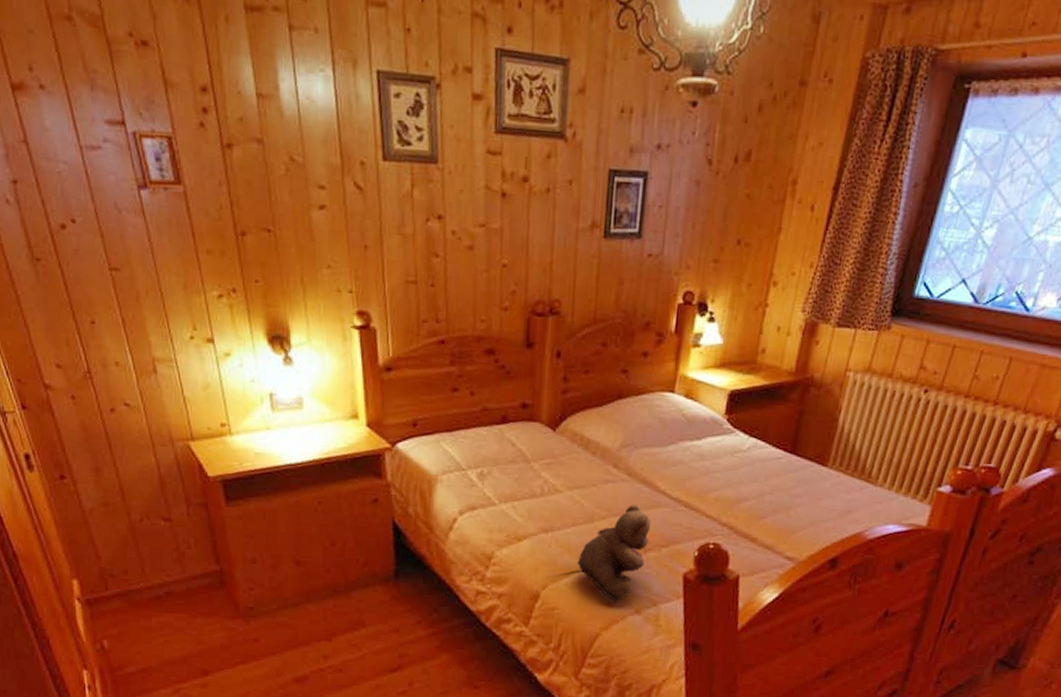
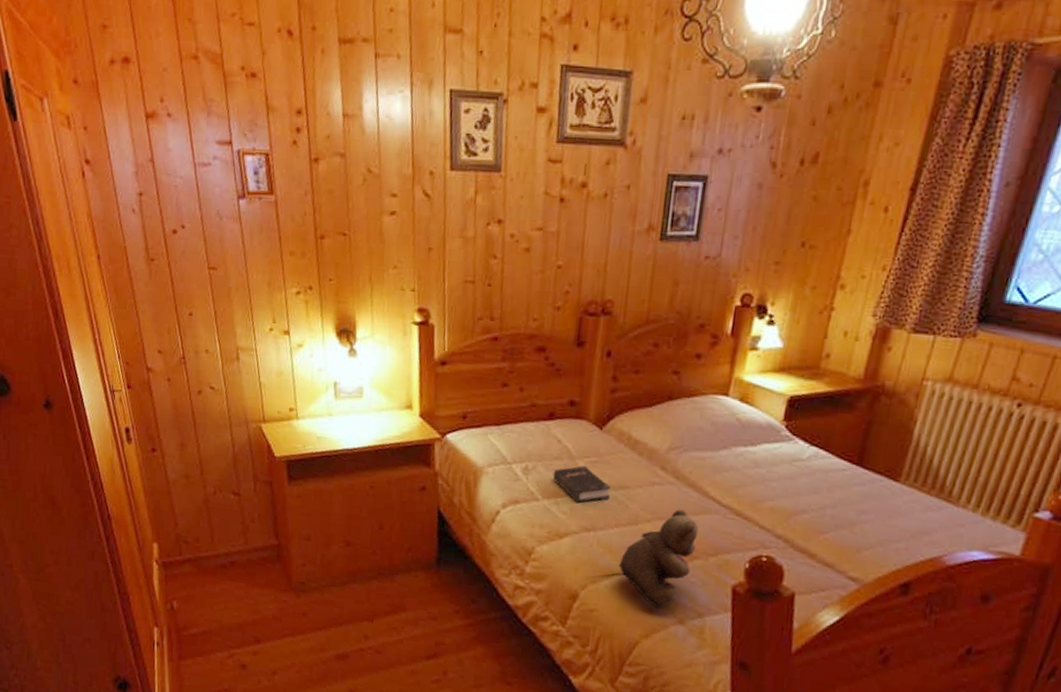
hardback book: none [508,468,567,506] -> present [552,465,611,504]

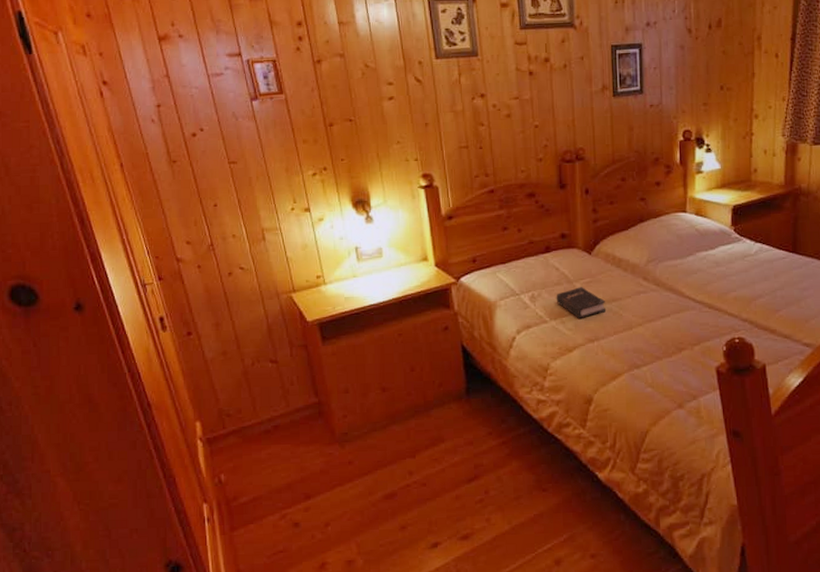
teddy bear: present [619,509,699,610] -> none [622,310,682,399]

